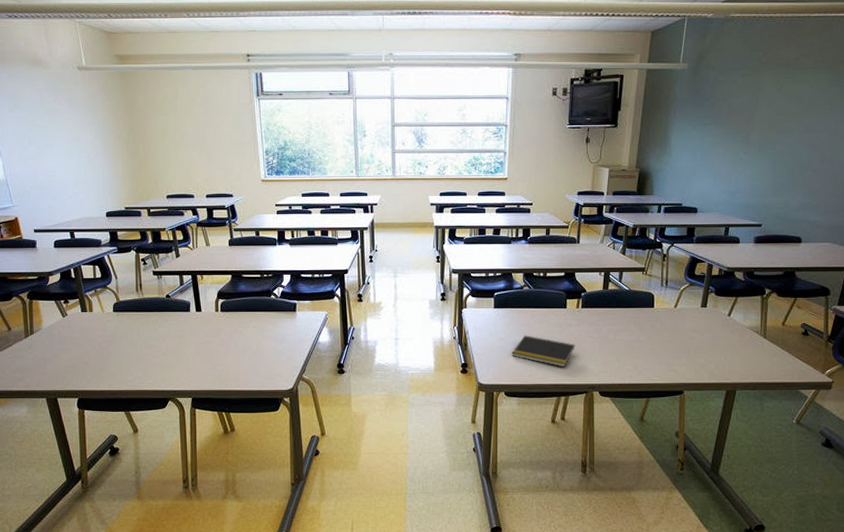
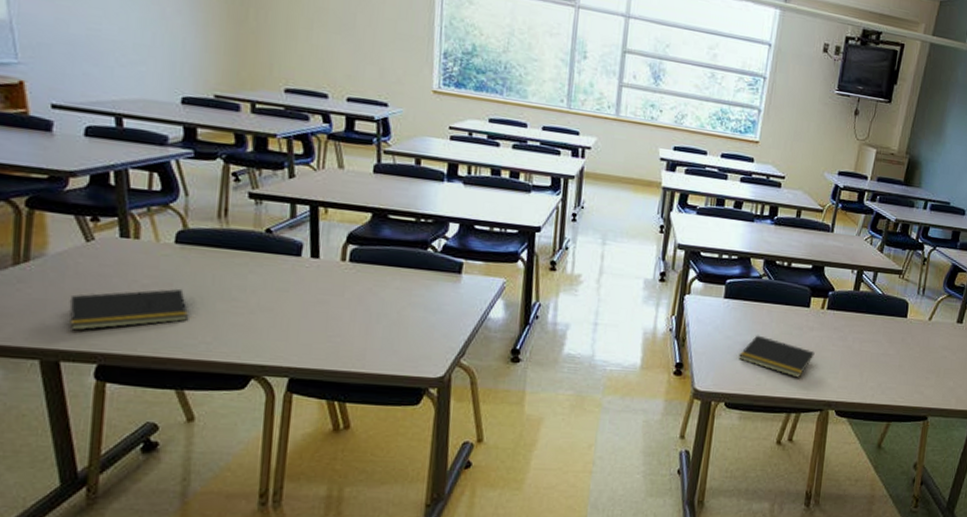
notepad: none [58,342,126,377] -> present [68,288,188,331]

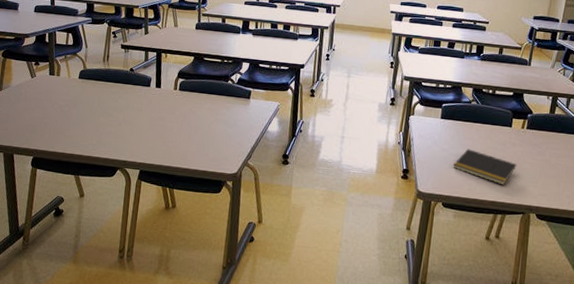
notepad: present [68,288,188,331] -> none [20,108,84,135]

